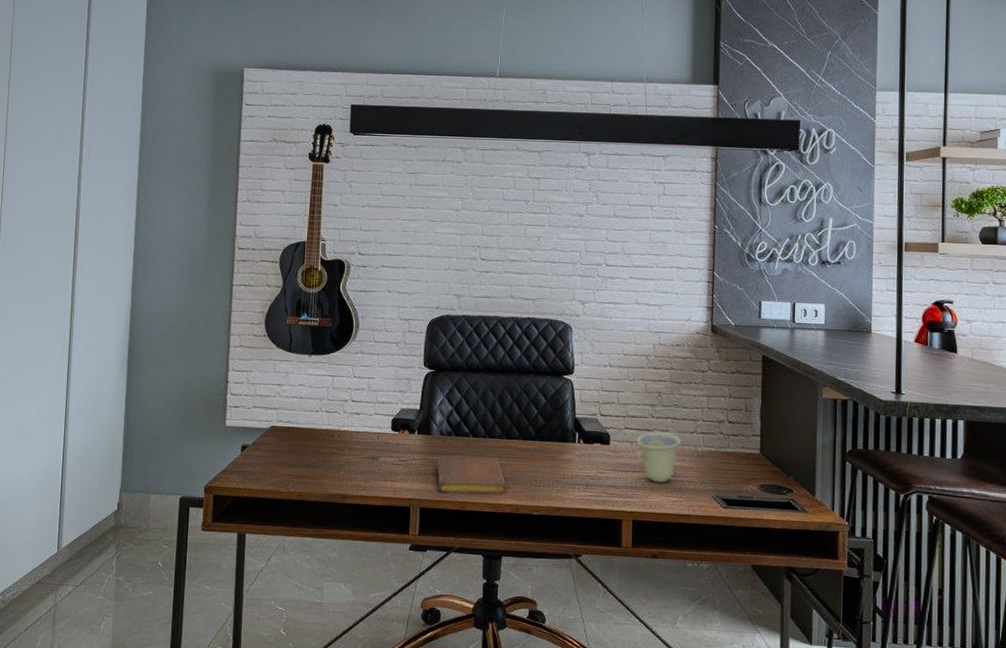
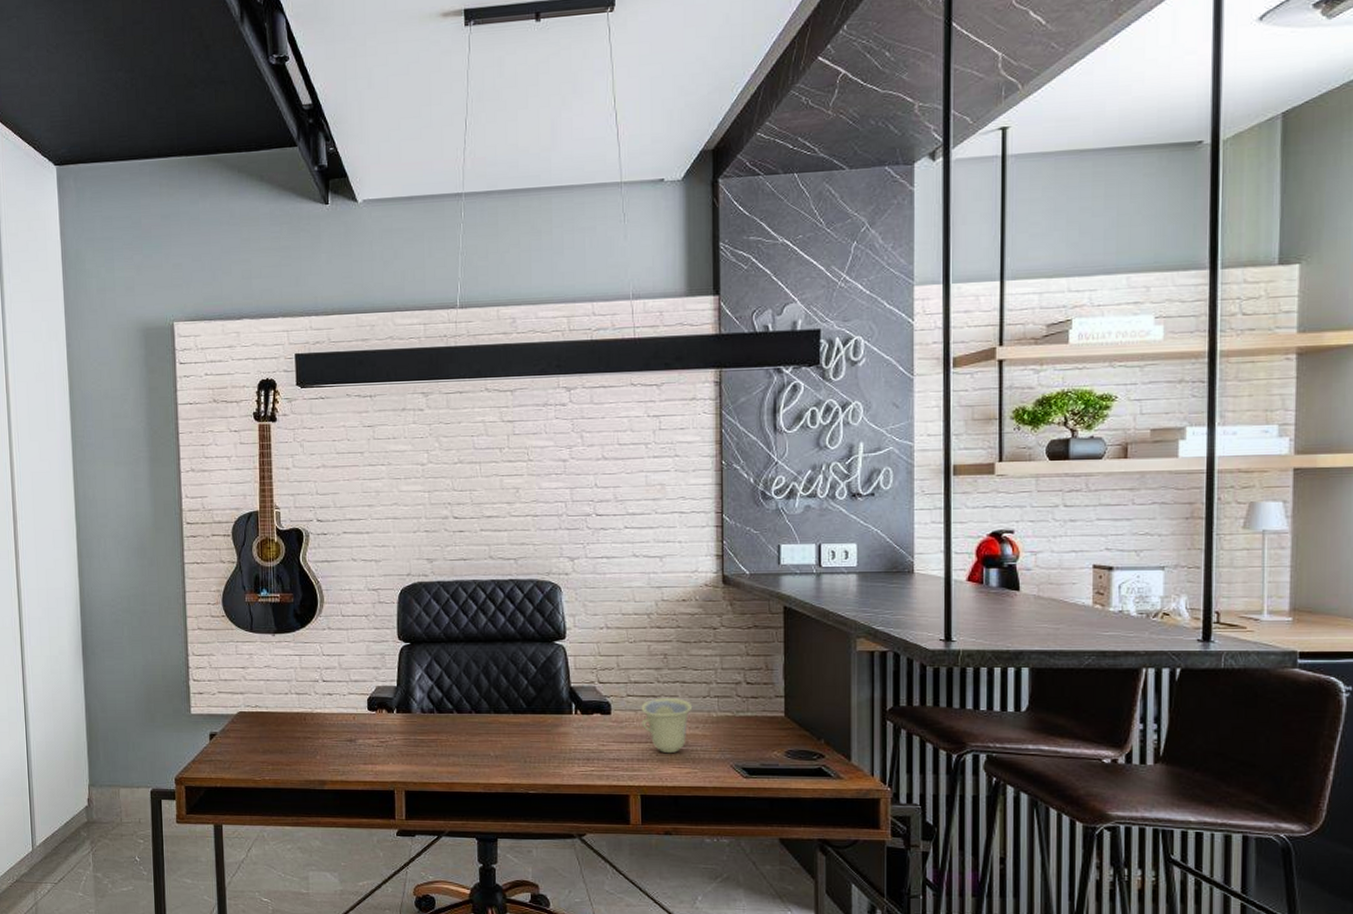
notebook: present [436,455,506,495] -> none [419,734,497,775]

